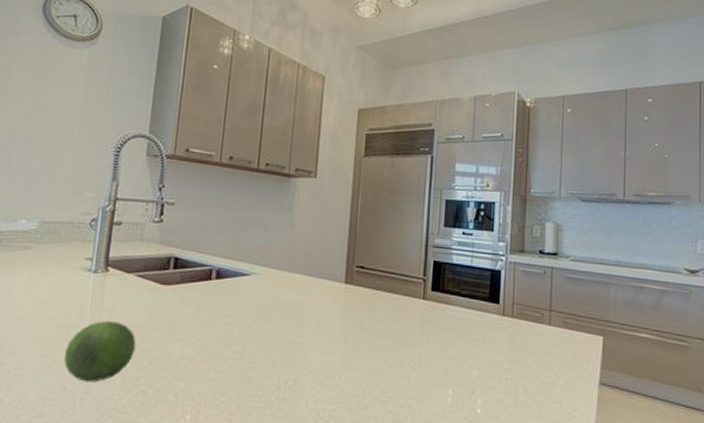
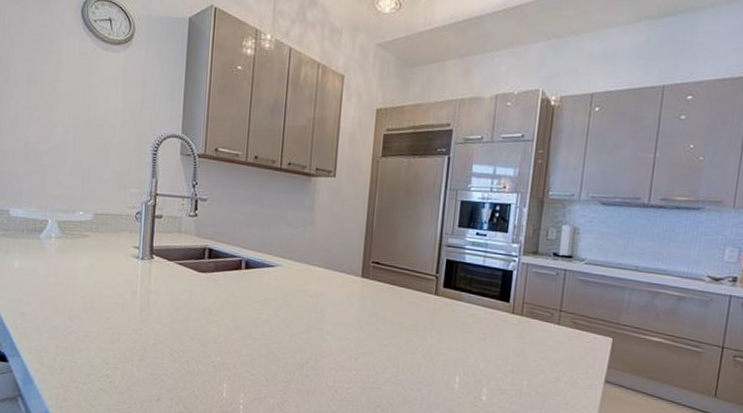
fruit: present [64,321,137,383] -> none [122,301,180,352]

